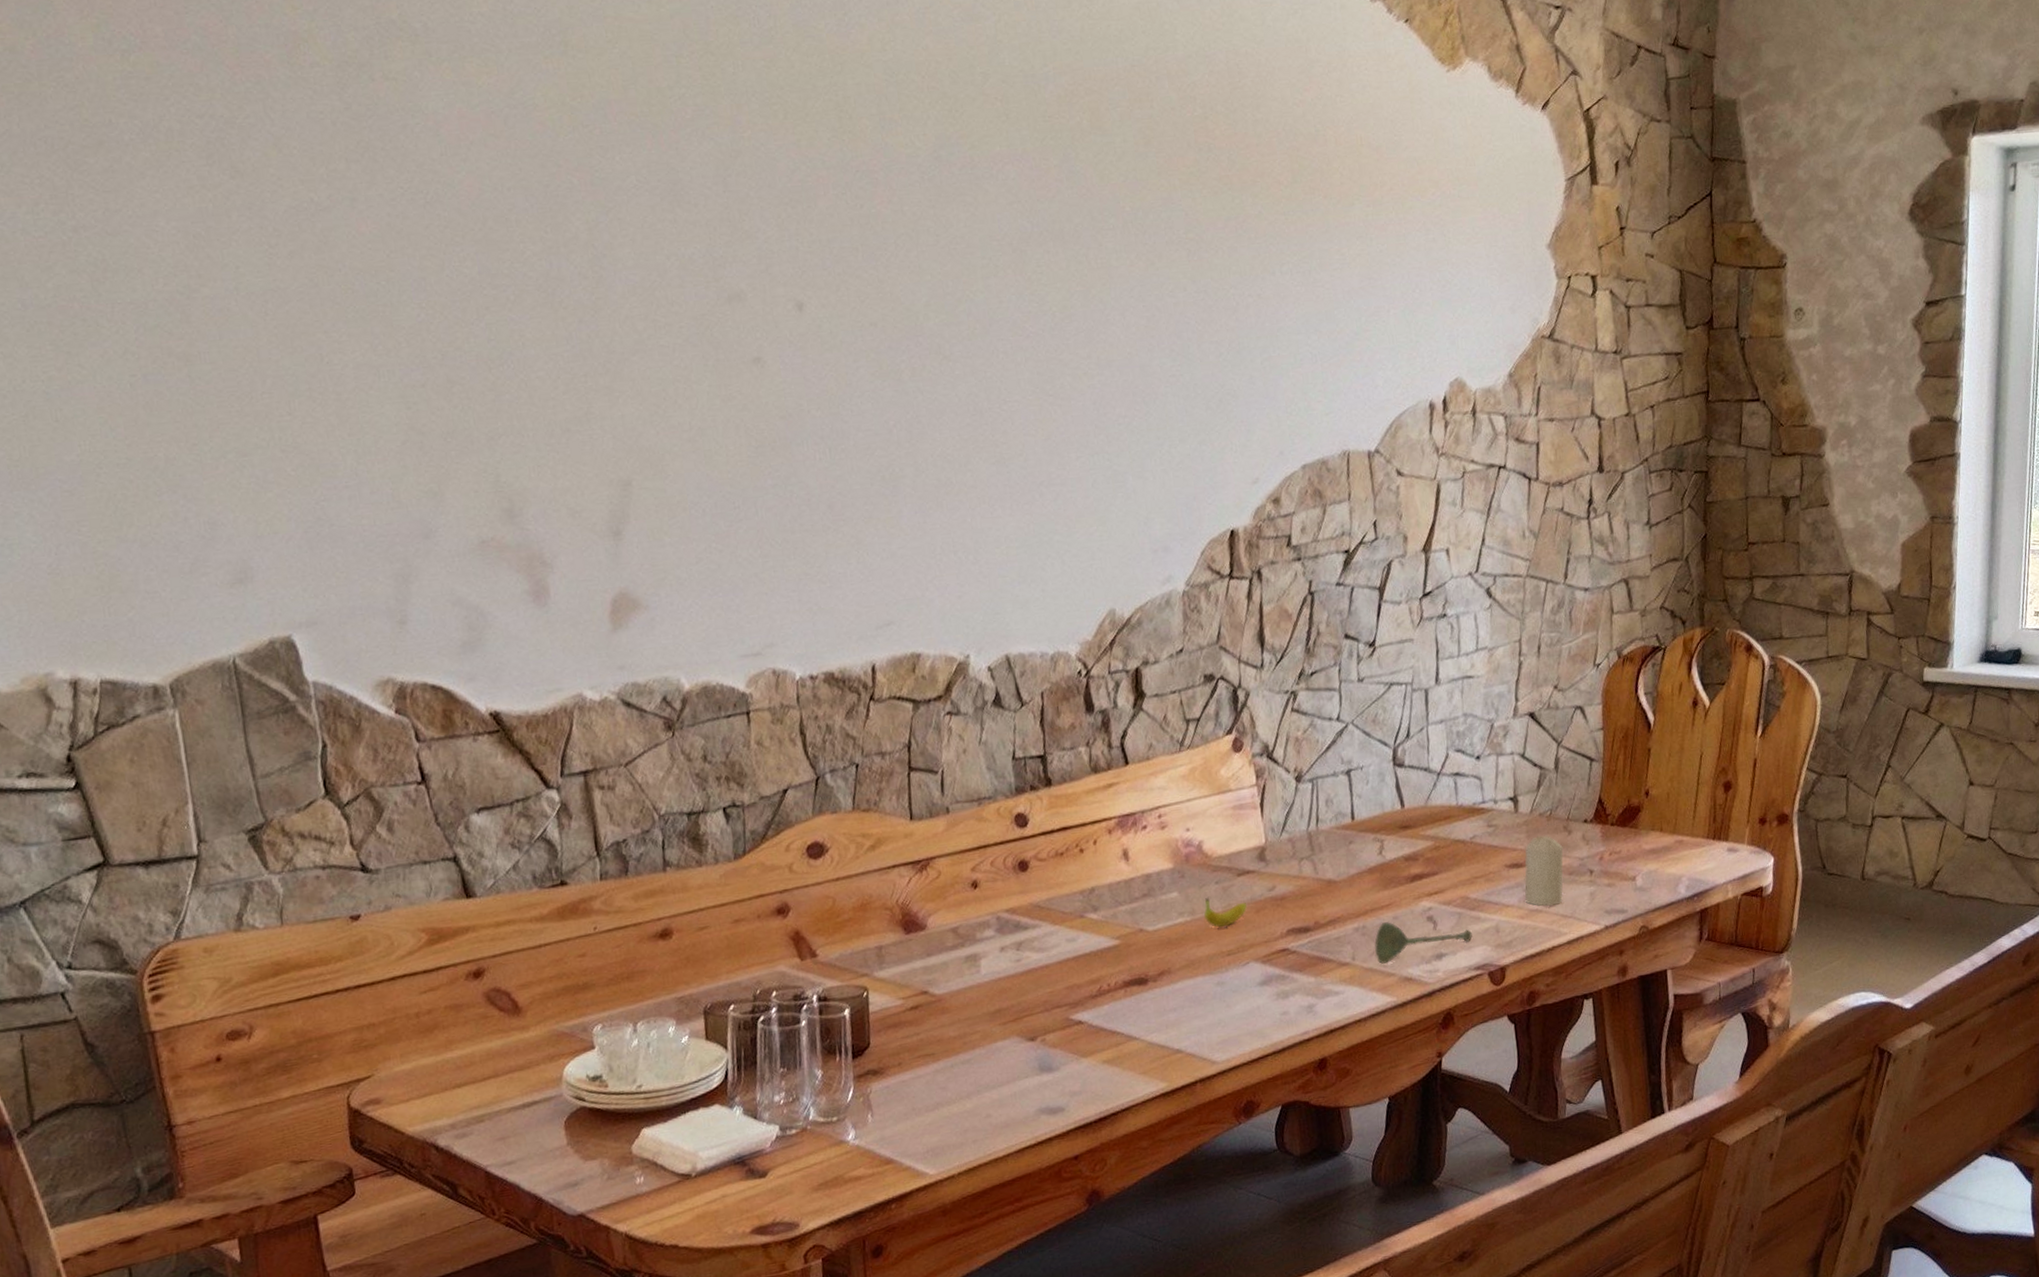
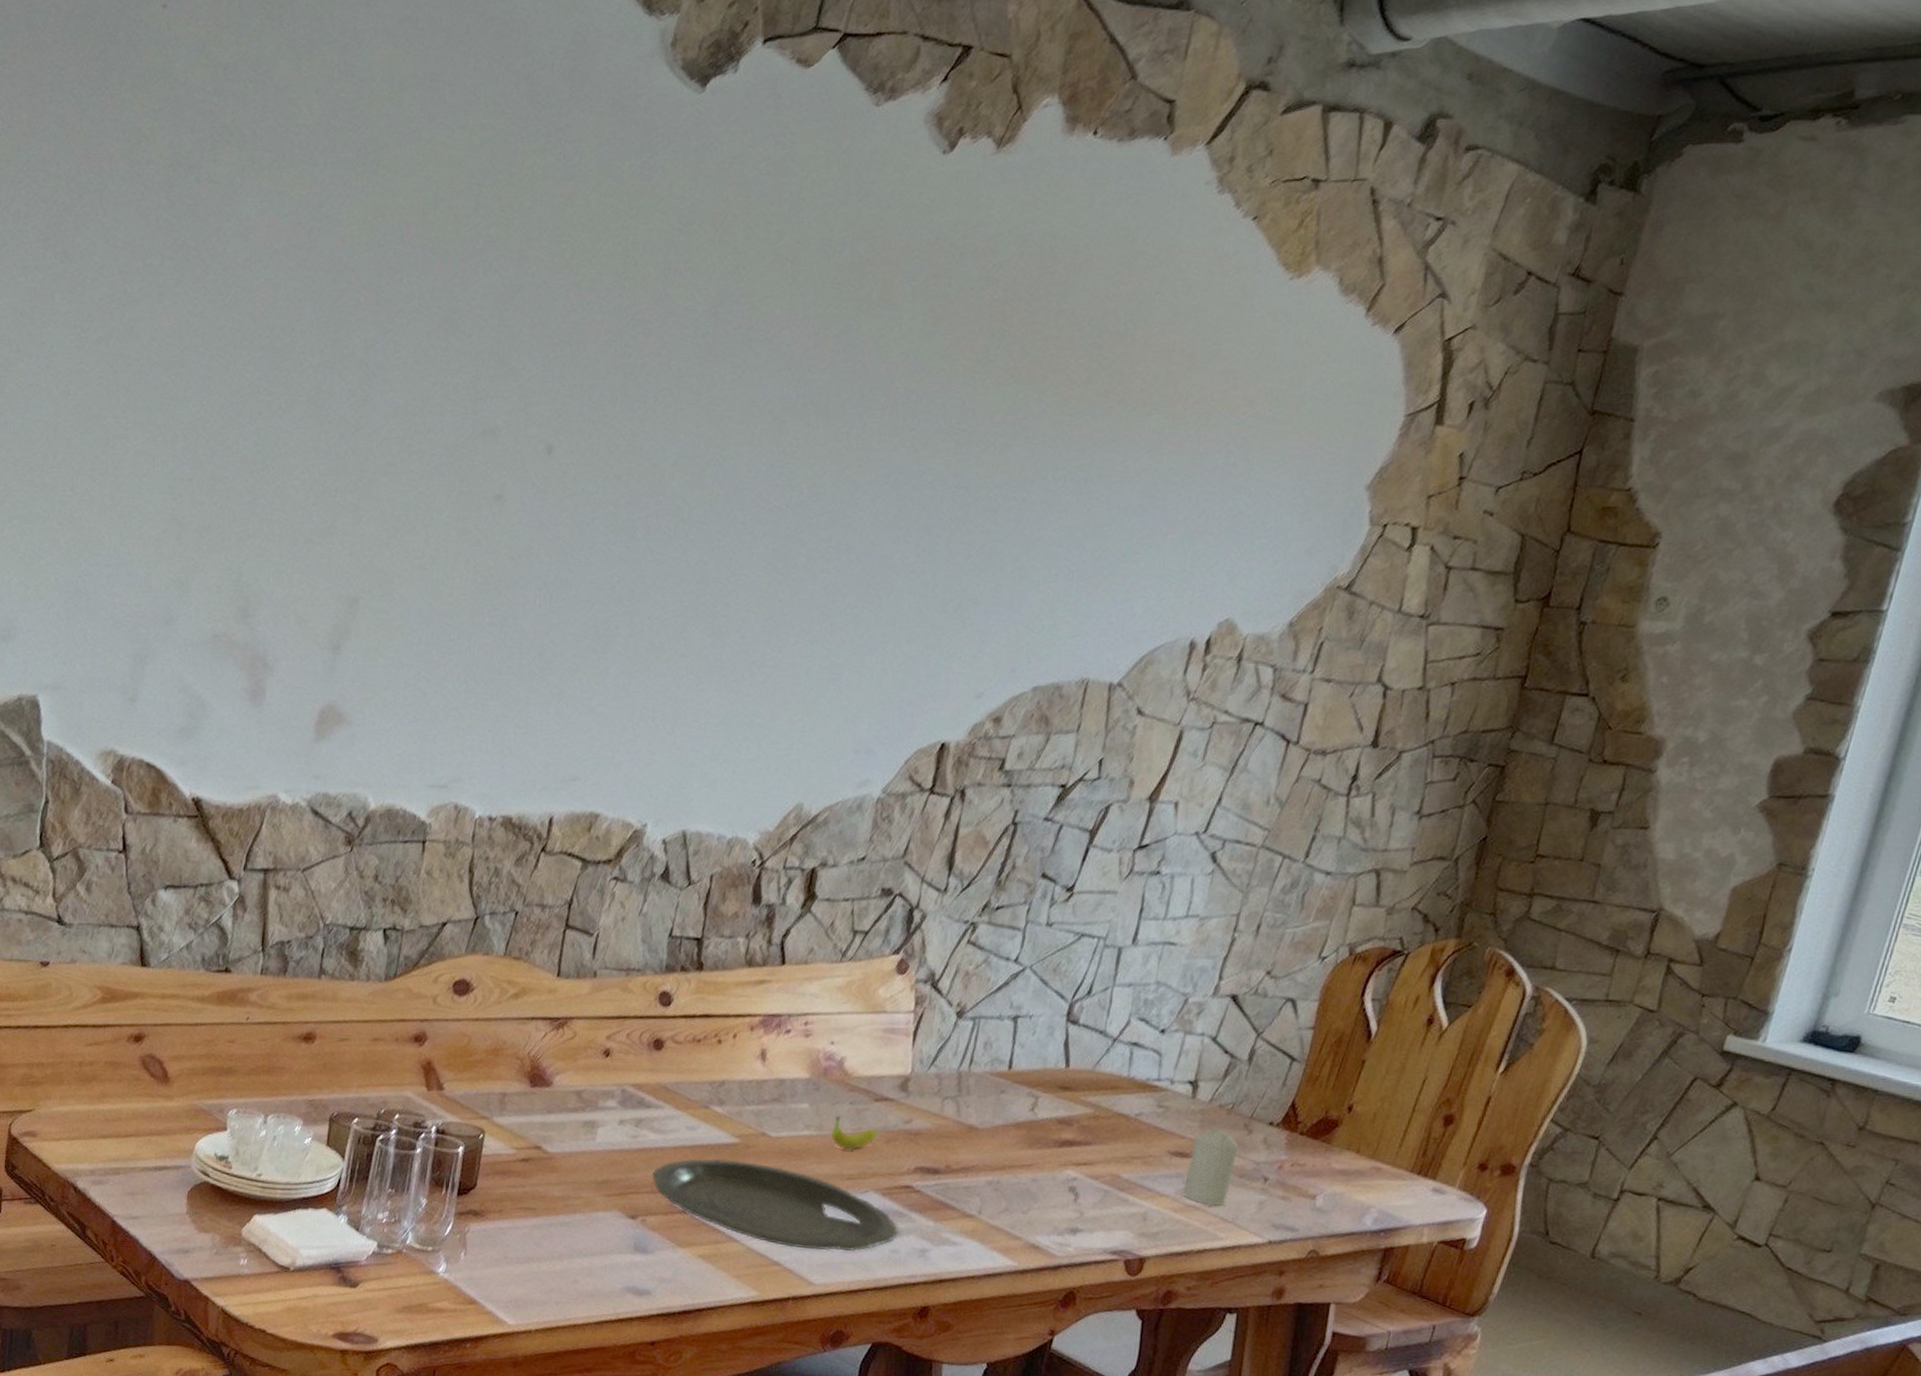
plate: none [1042,958,1284,1033] -> present [652,1158,898,1252]
soupspoon: present [1374,922,1472,964] -> none [1003,1182,1116,1226]

